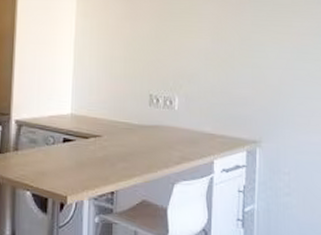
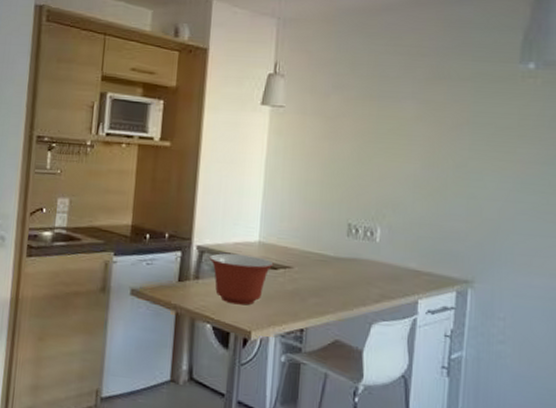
mixing bowl: none [27,126,85,173] -> present [209,253,274,306]

